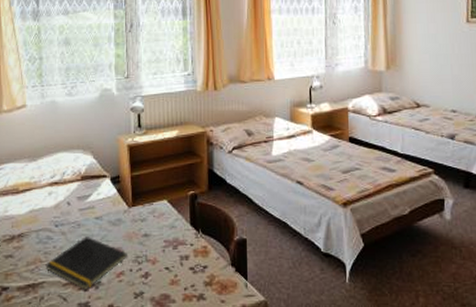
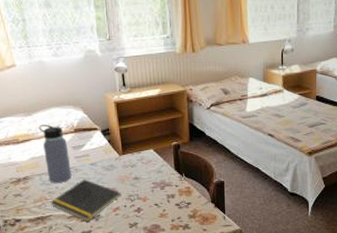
water bottle: none [42,171,73,241] -> present [38,124,72,183]

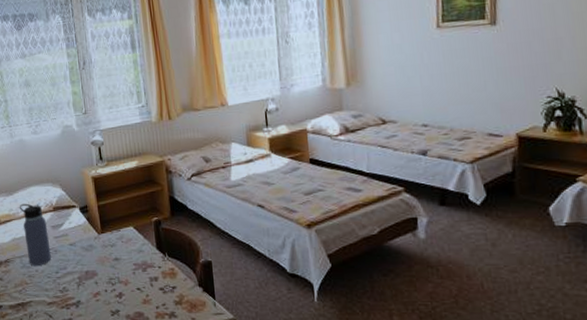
notepad: present [50,179,121,221] -> none [31,261,102,308]

